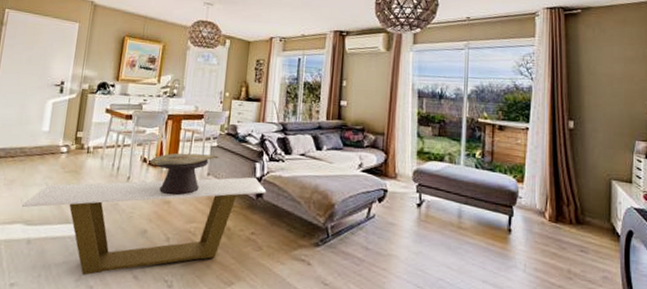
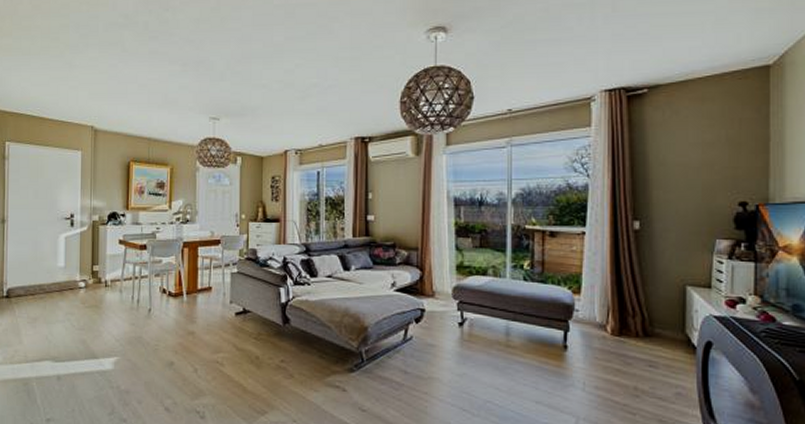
coffee table: present [21,177,267,276] -> none [47,302,294,409]
decorative bowl: present [150,152,219,196] -> none [170,281,240,326]

